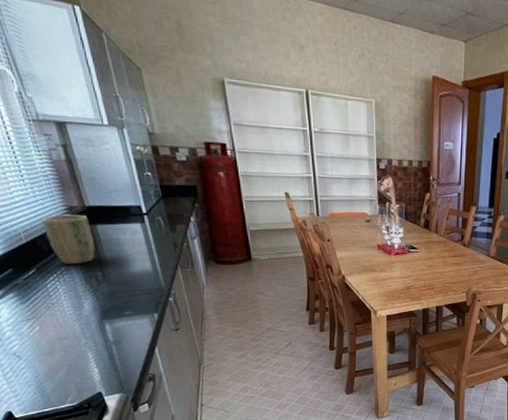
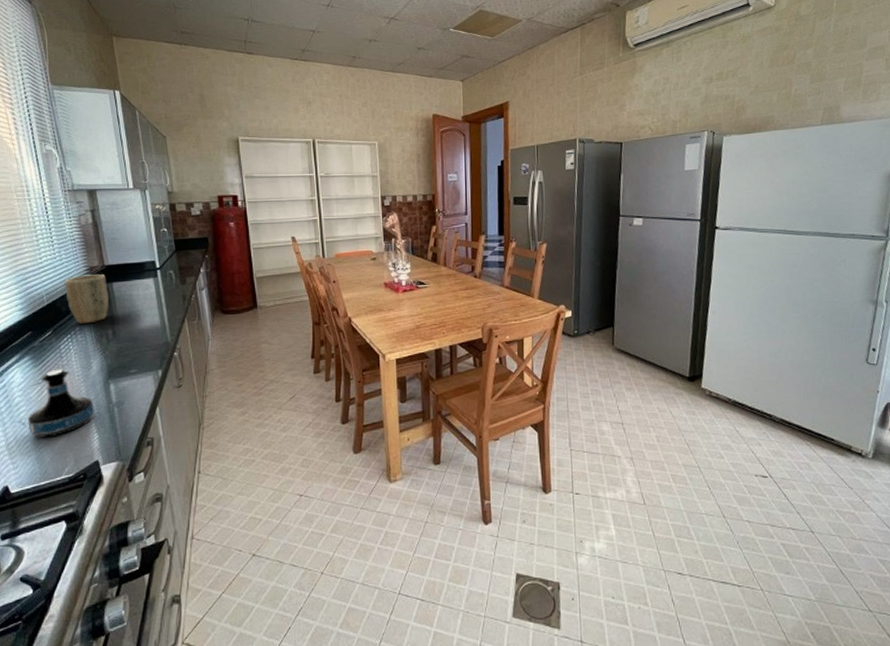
tequila bottle: none [22,307,92,370] -> present [28,369,94,438]

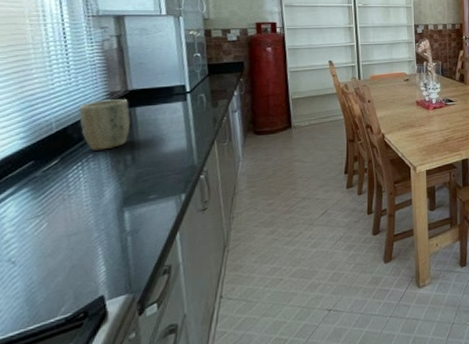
tequila bottle: present [28,369,94,438] -> none [19,199,104,277]

